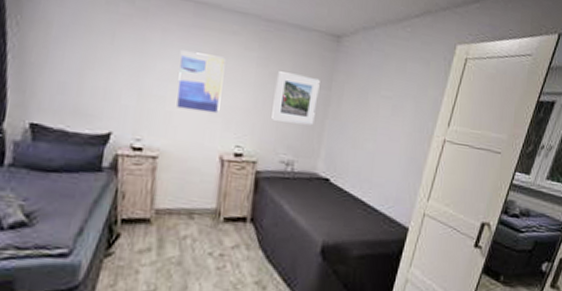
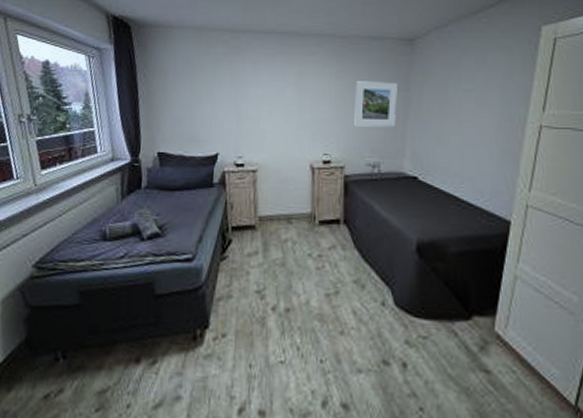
wall art: present [176,50,225,114] -> none [268,76,307,127]

